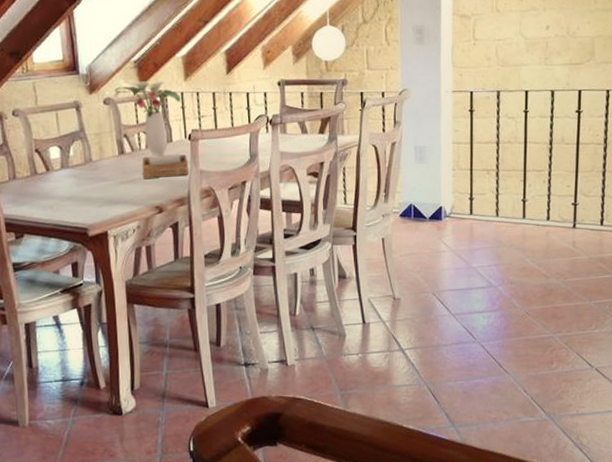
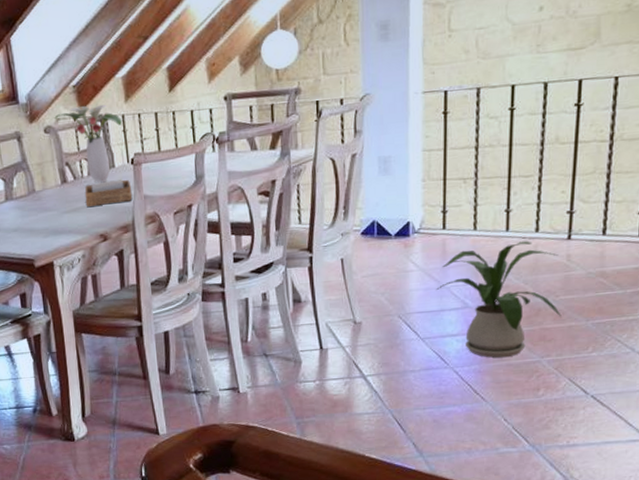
house plant: none [465,228,570,333] -> present [436,241,562,358]

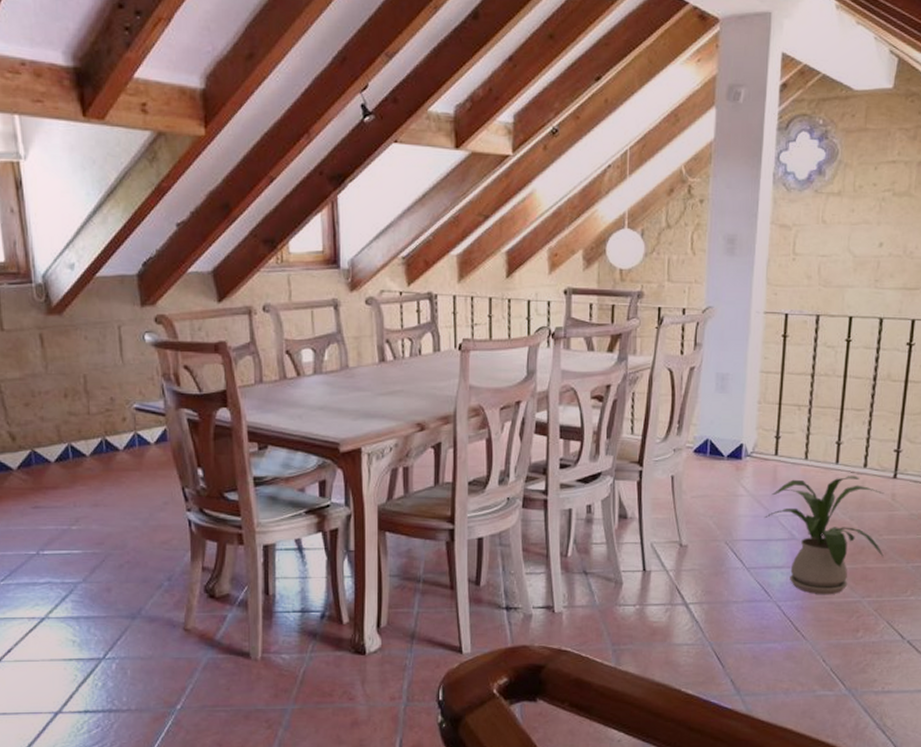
flower arrangement: present [54,104,122,184] -> none [378,279,452,366]
napkin holder: present [84,179,133,207] -> none [404,365,457,391]

